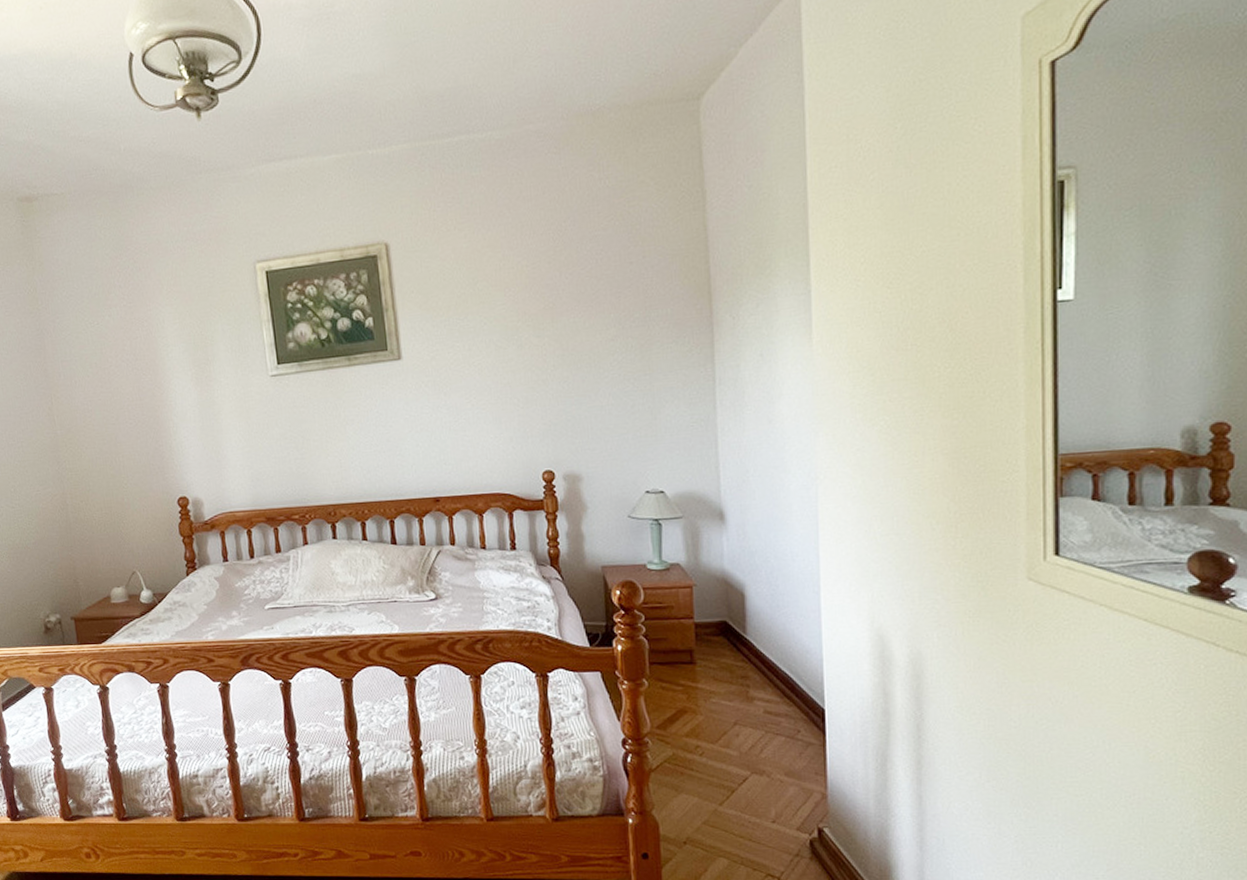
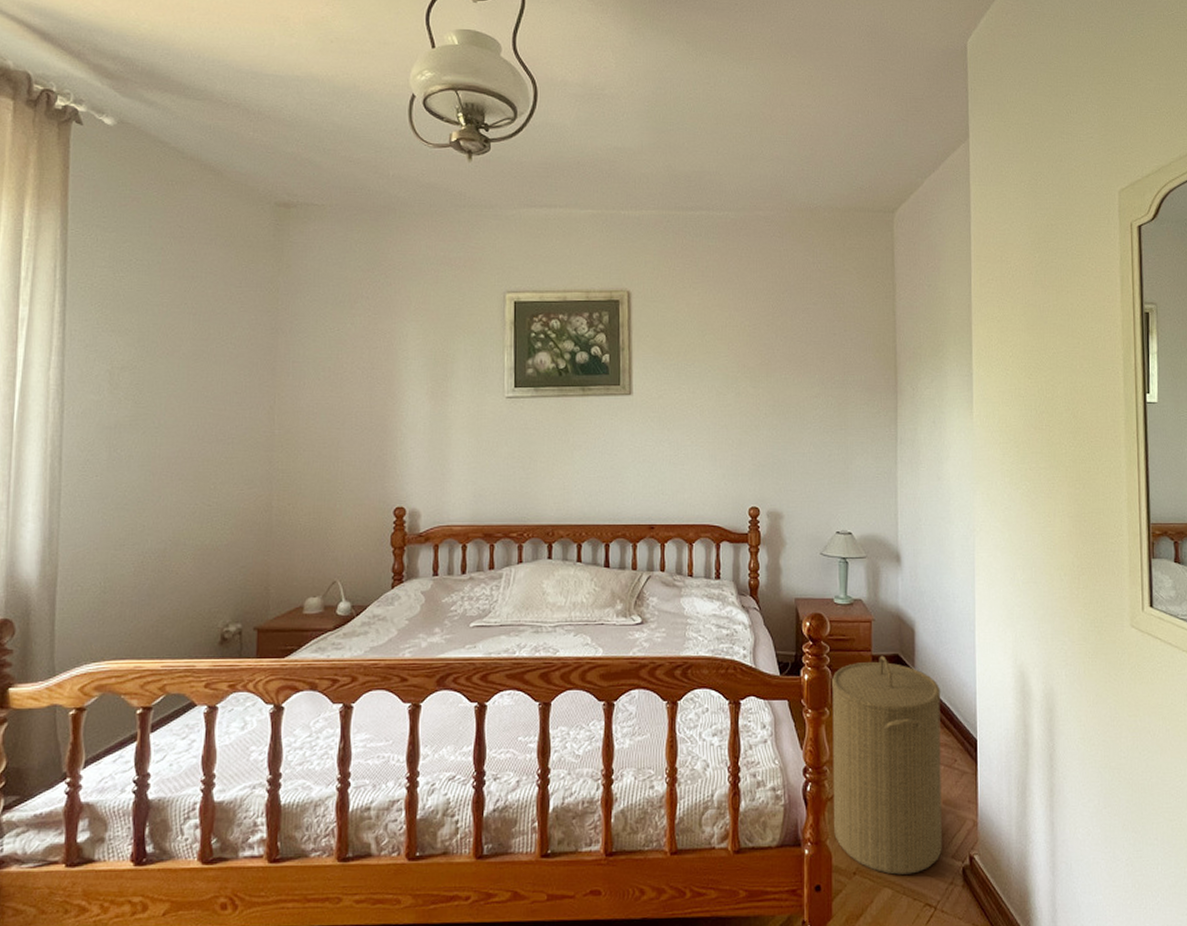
laundry hamper: none [649,622,785,845] -> present [832,655,942,875]

